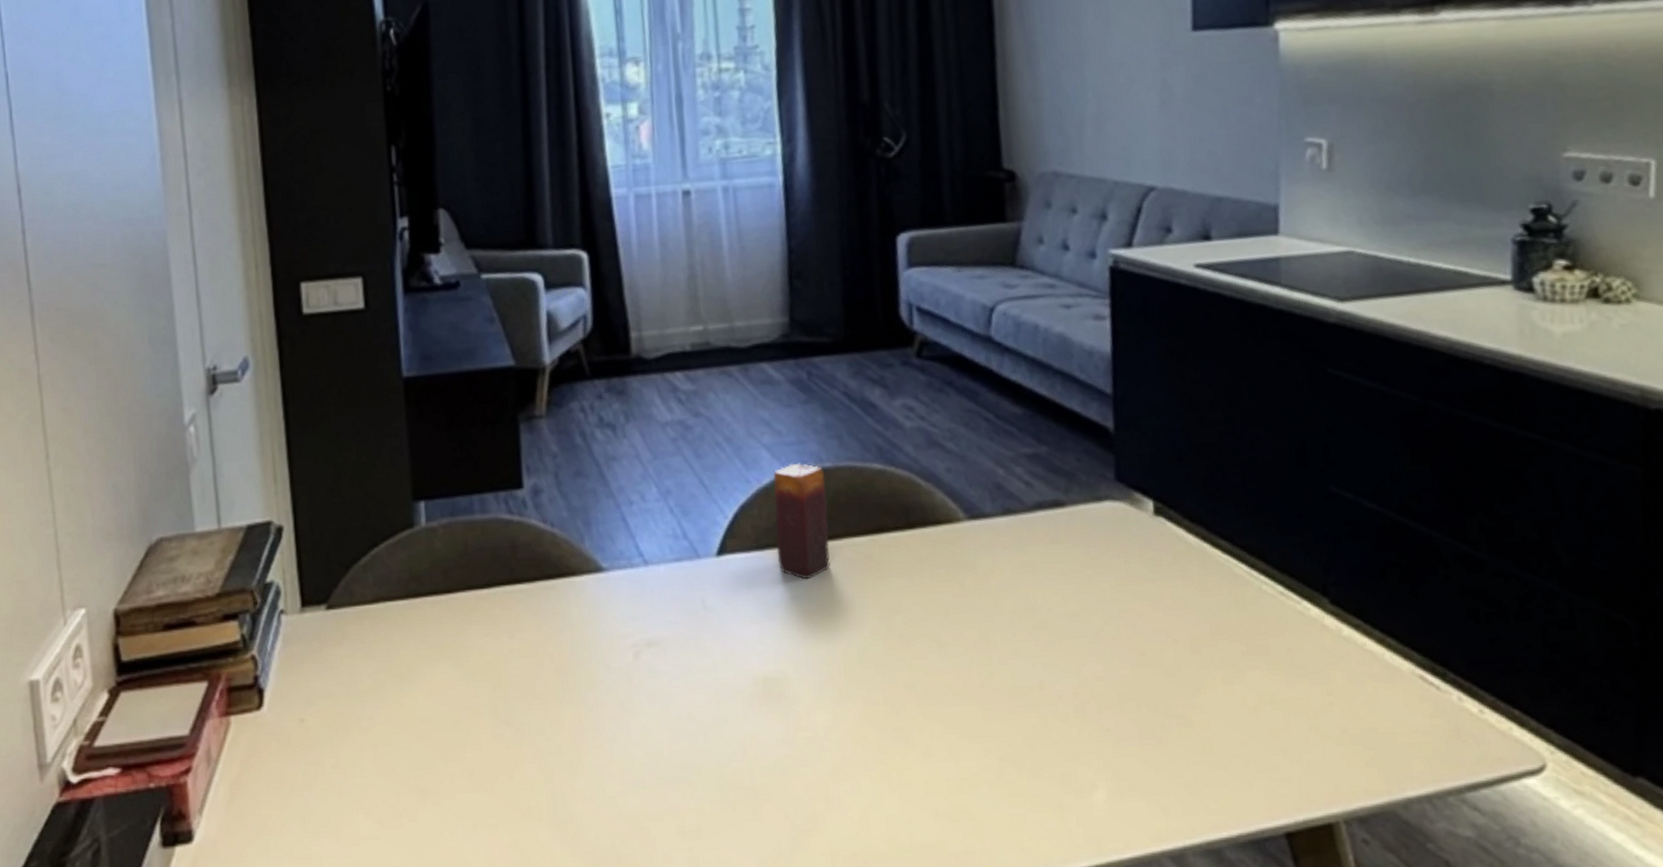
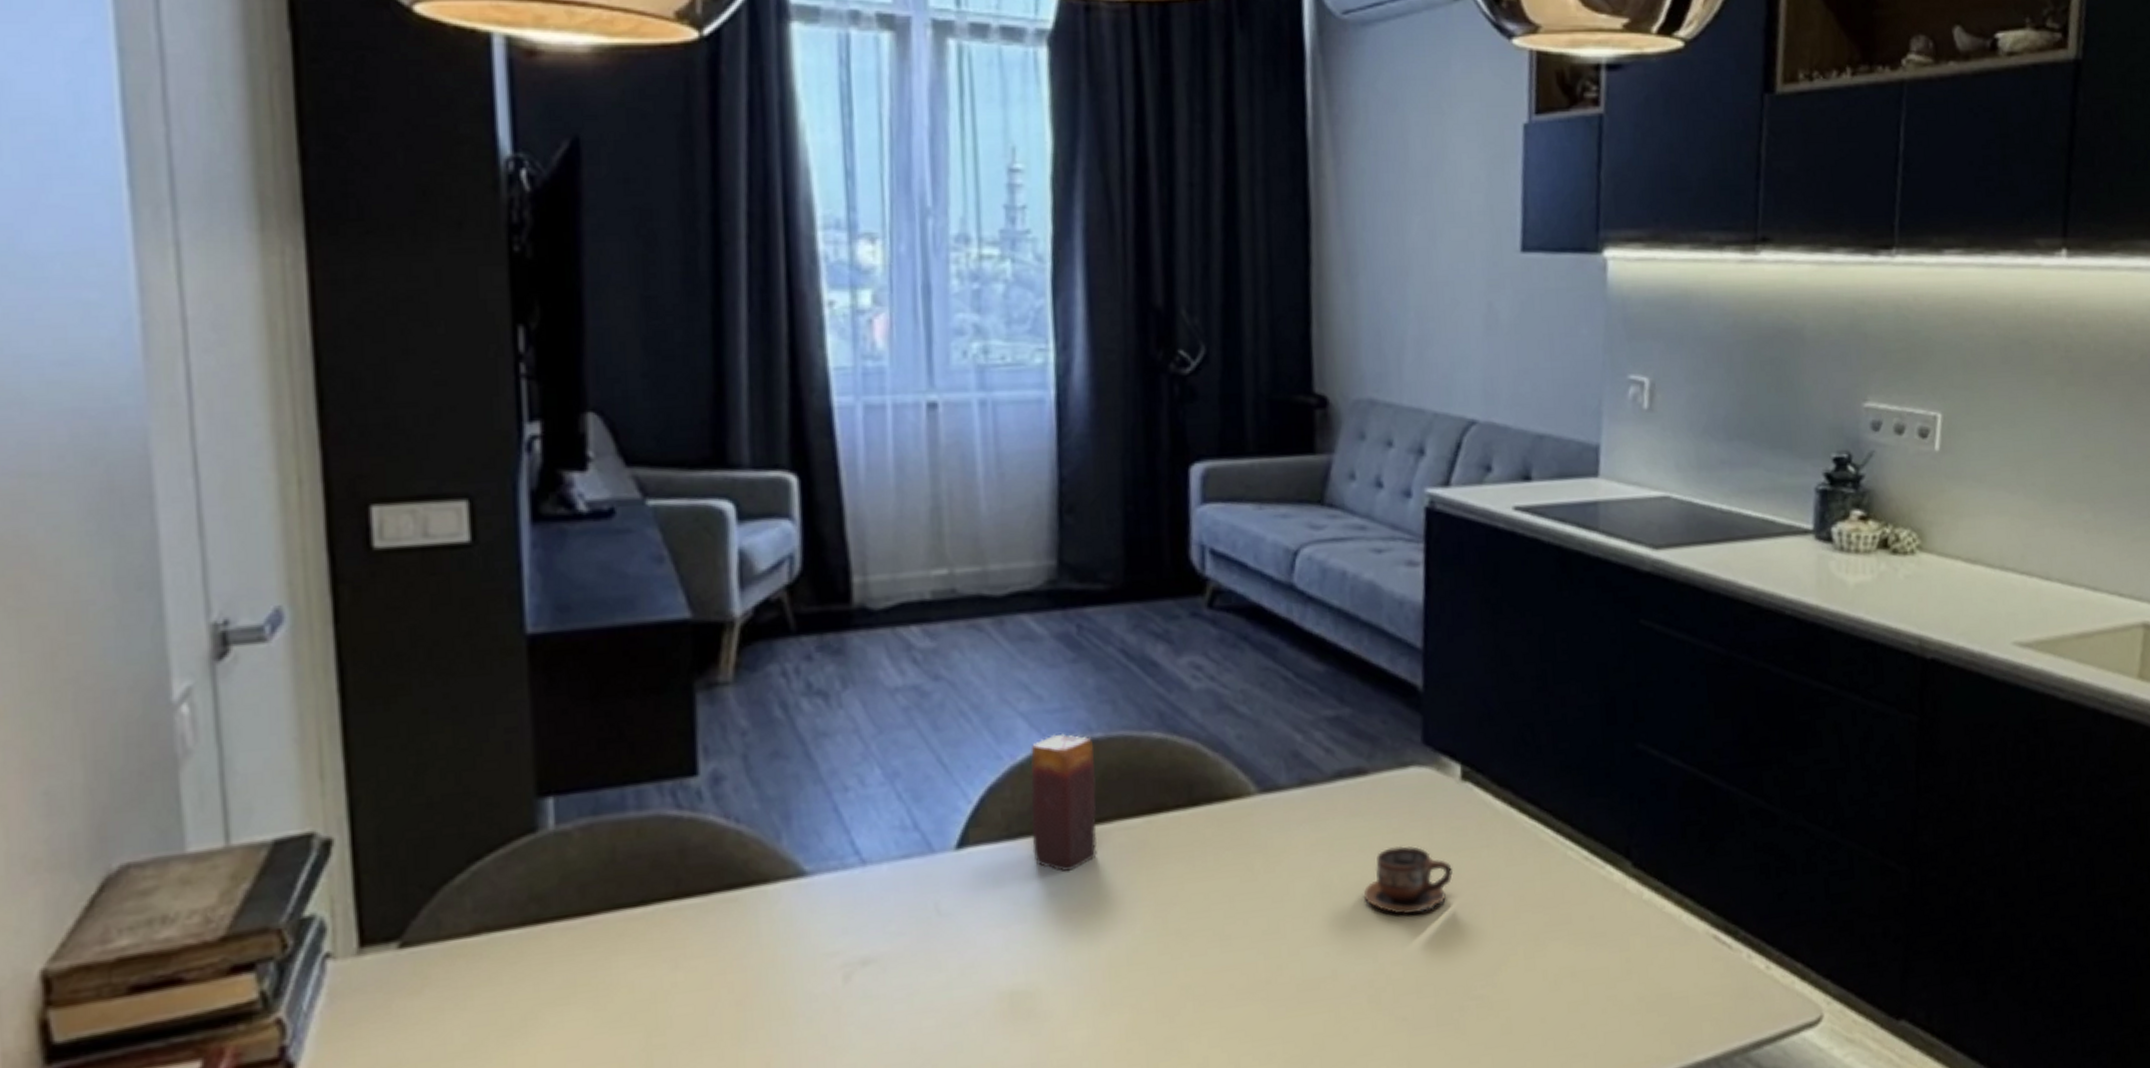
cup: none [1065,573,1149,635] -> present [1363,846,1453,914]

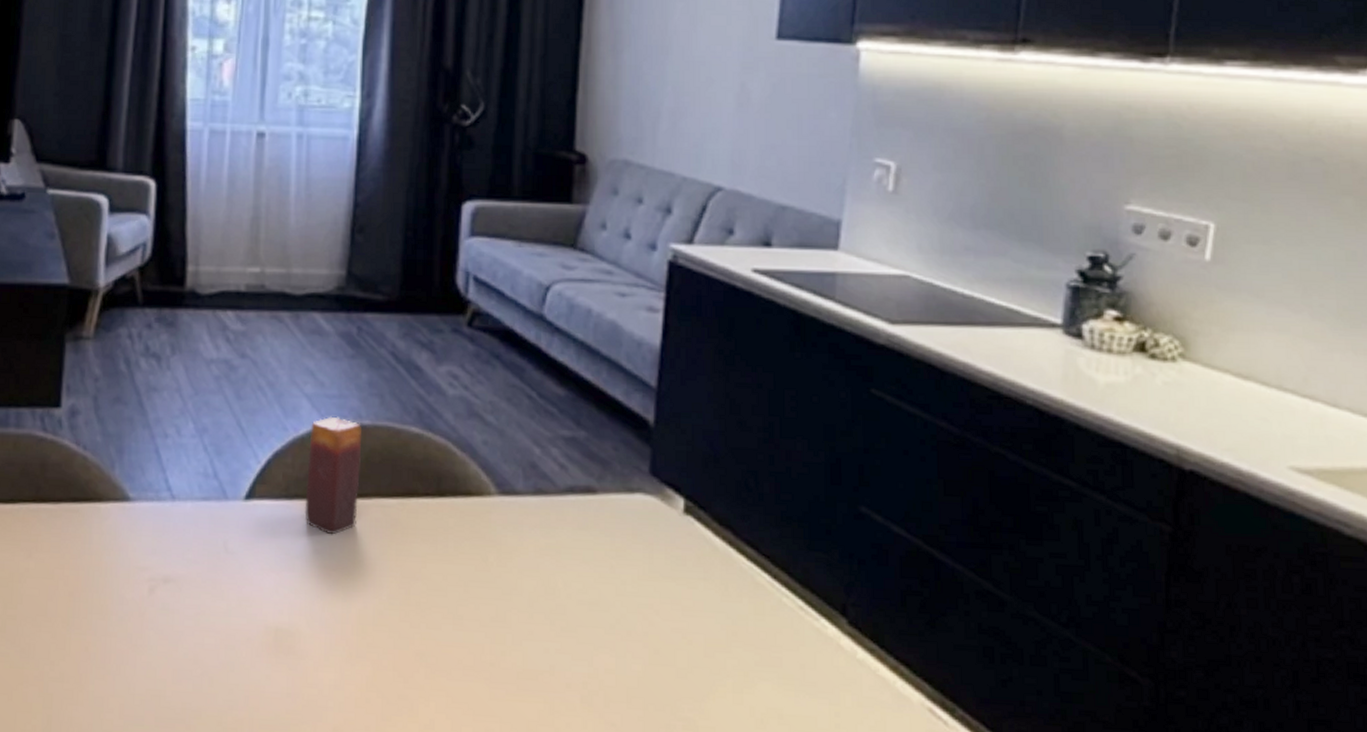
cup: present [1363,846,1453,914] -> none [584,564,669,629]

